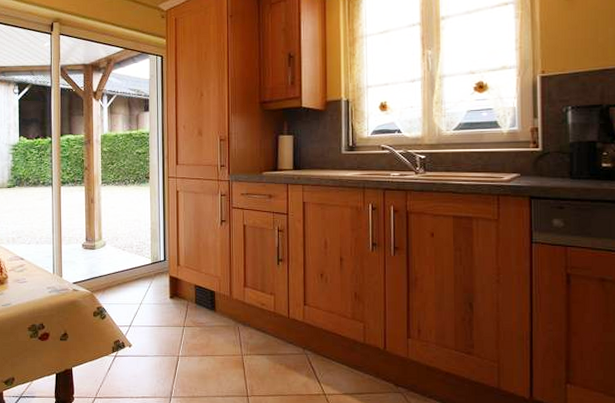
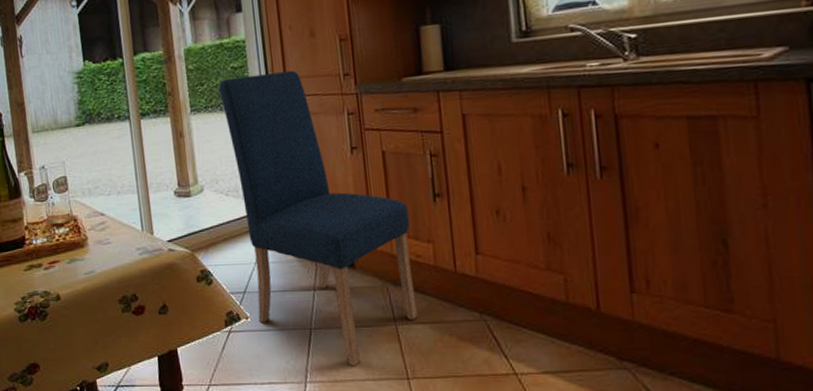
chair: none [125,159,259,386] -> present [218,70,418,367]

